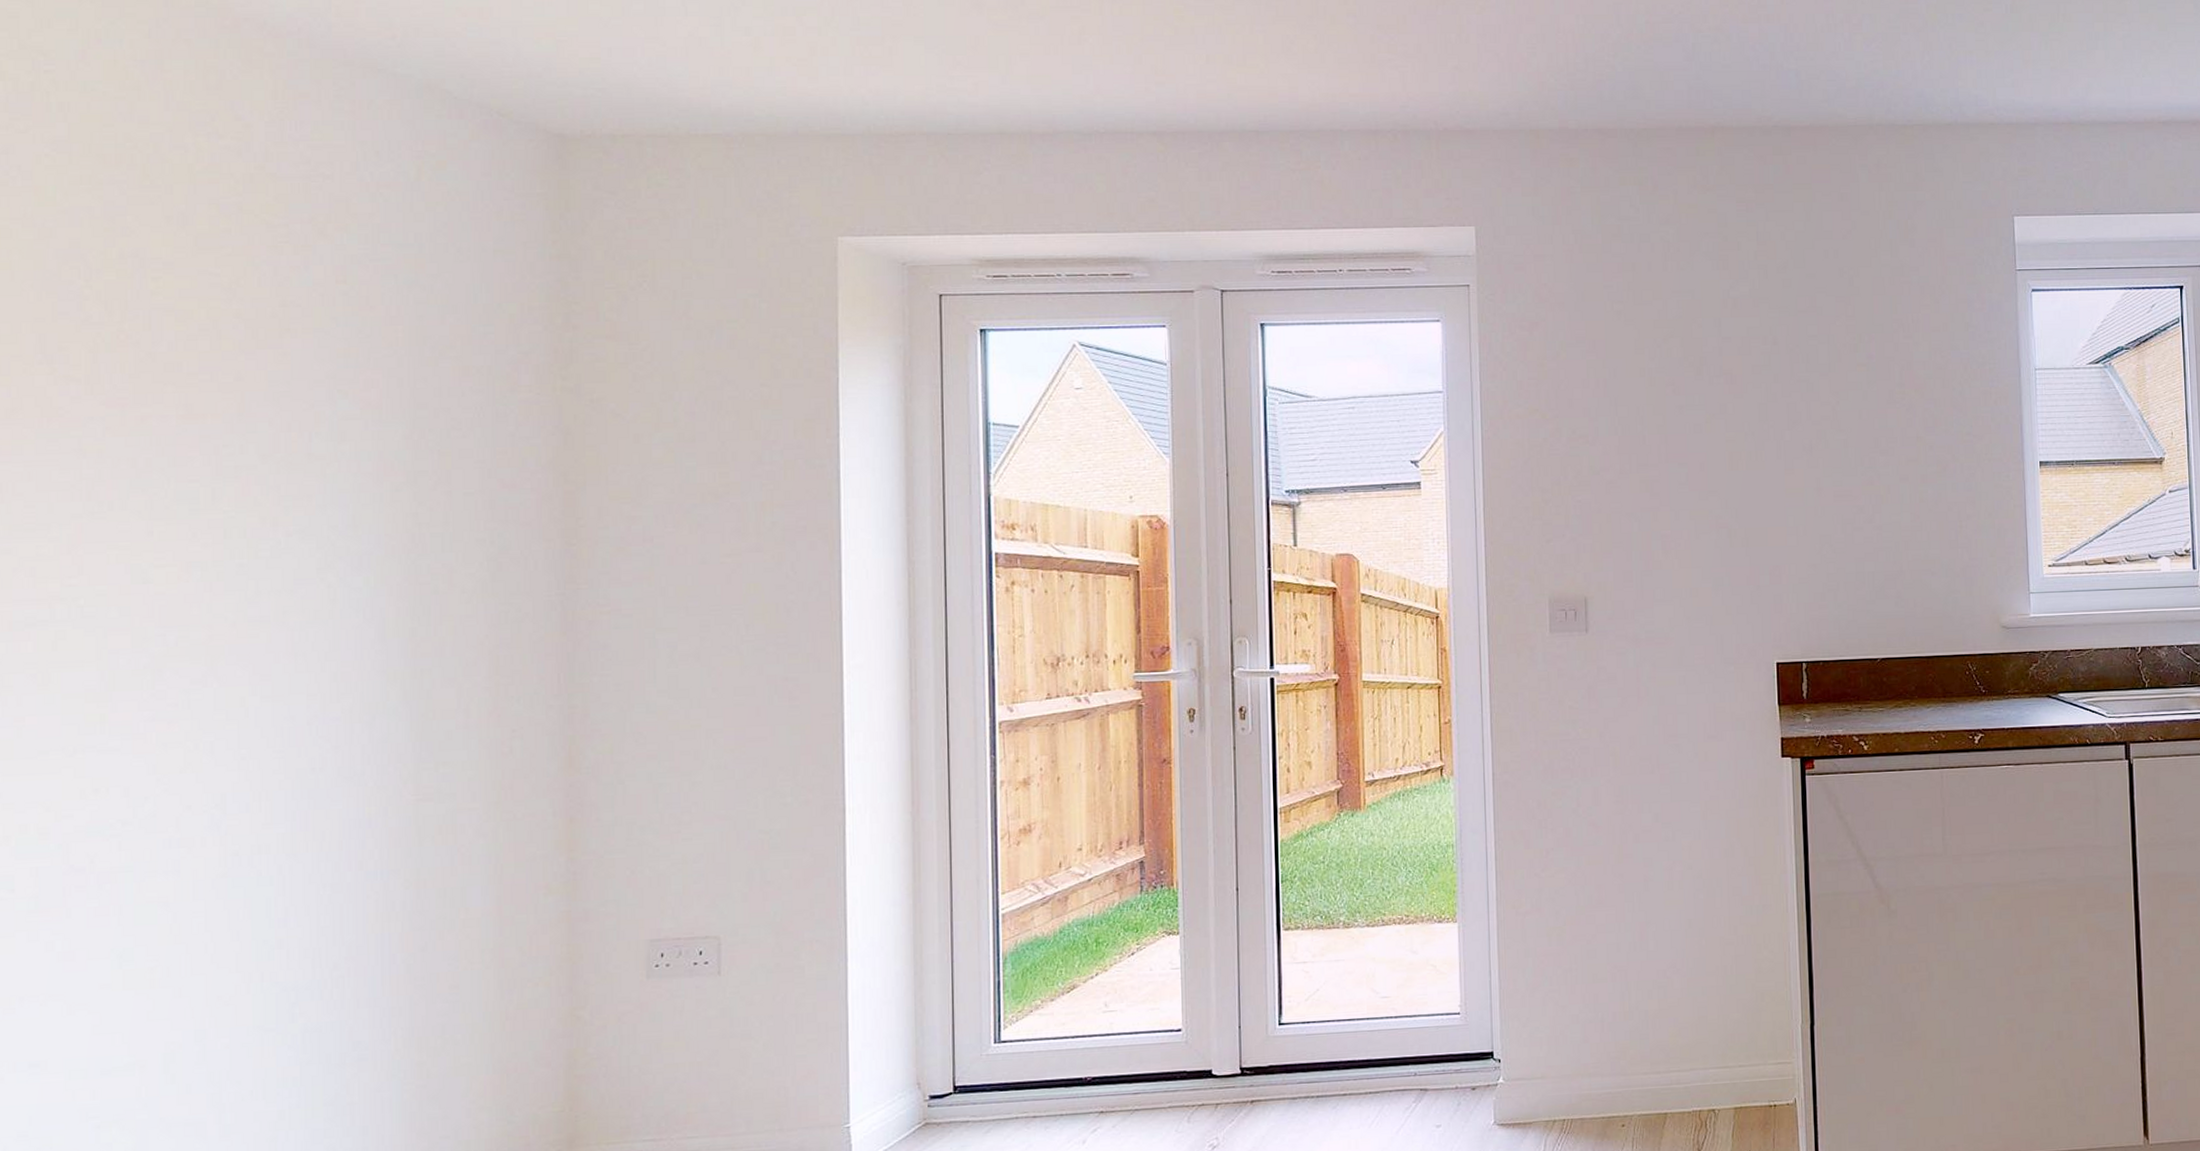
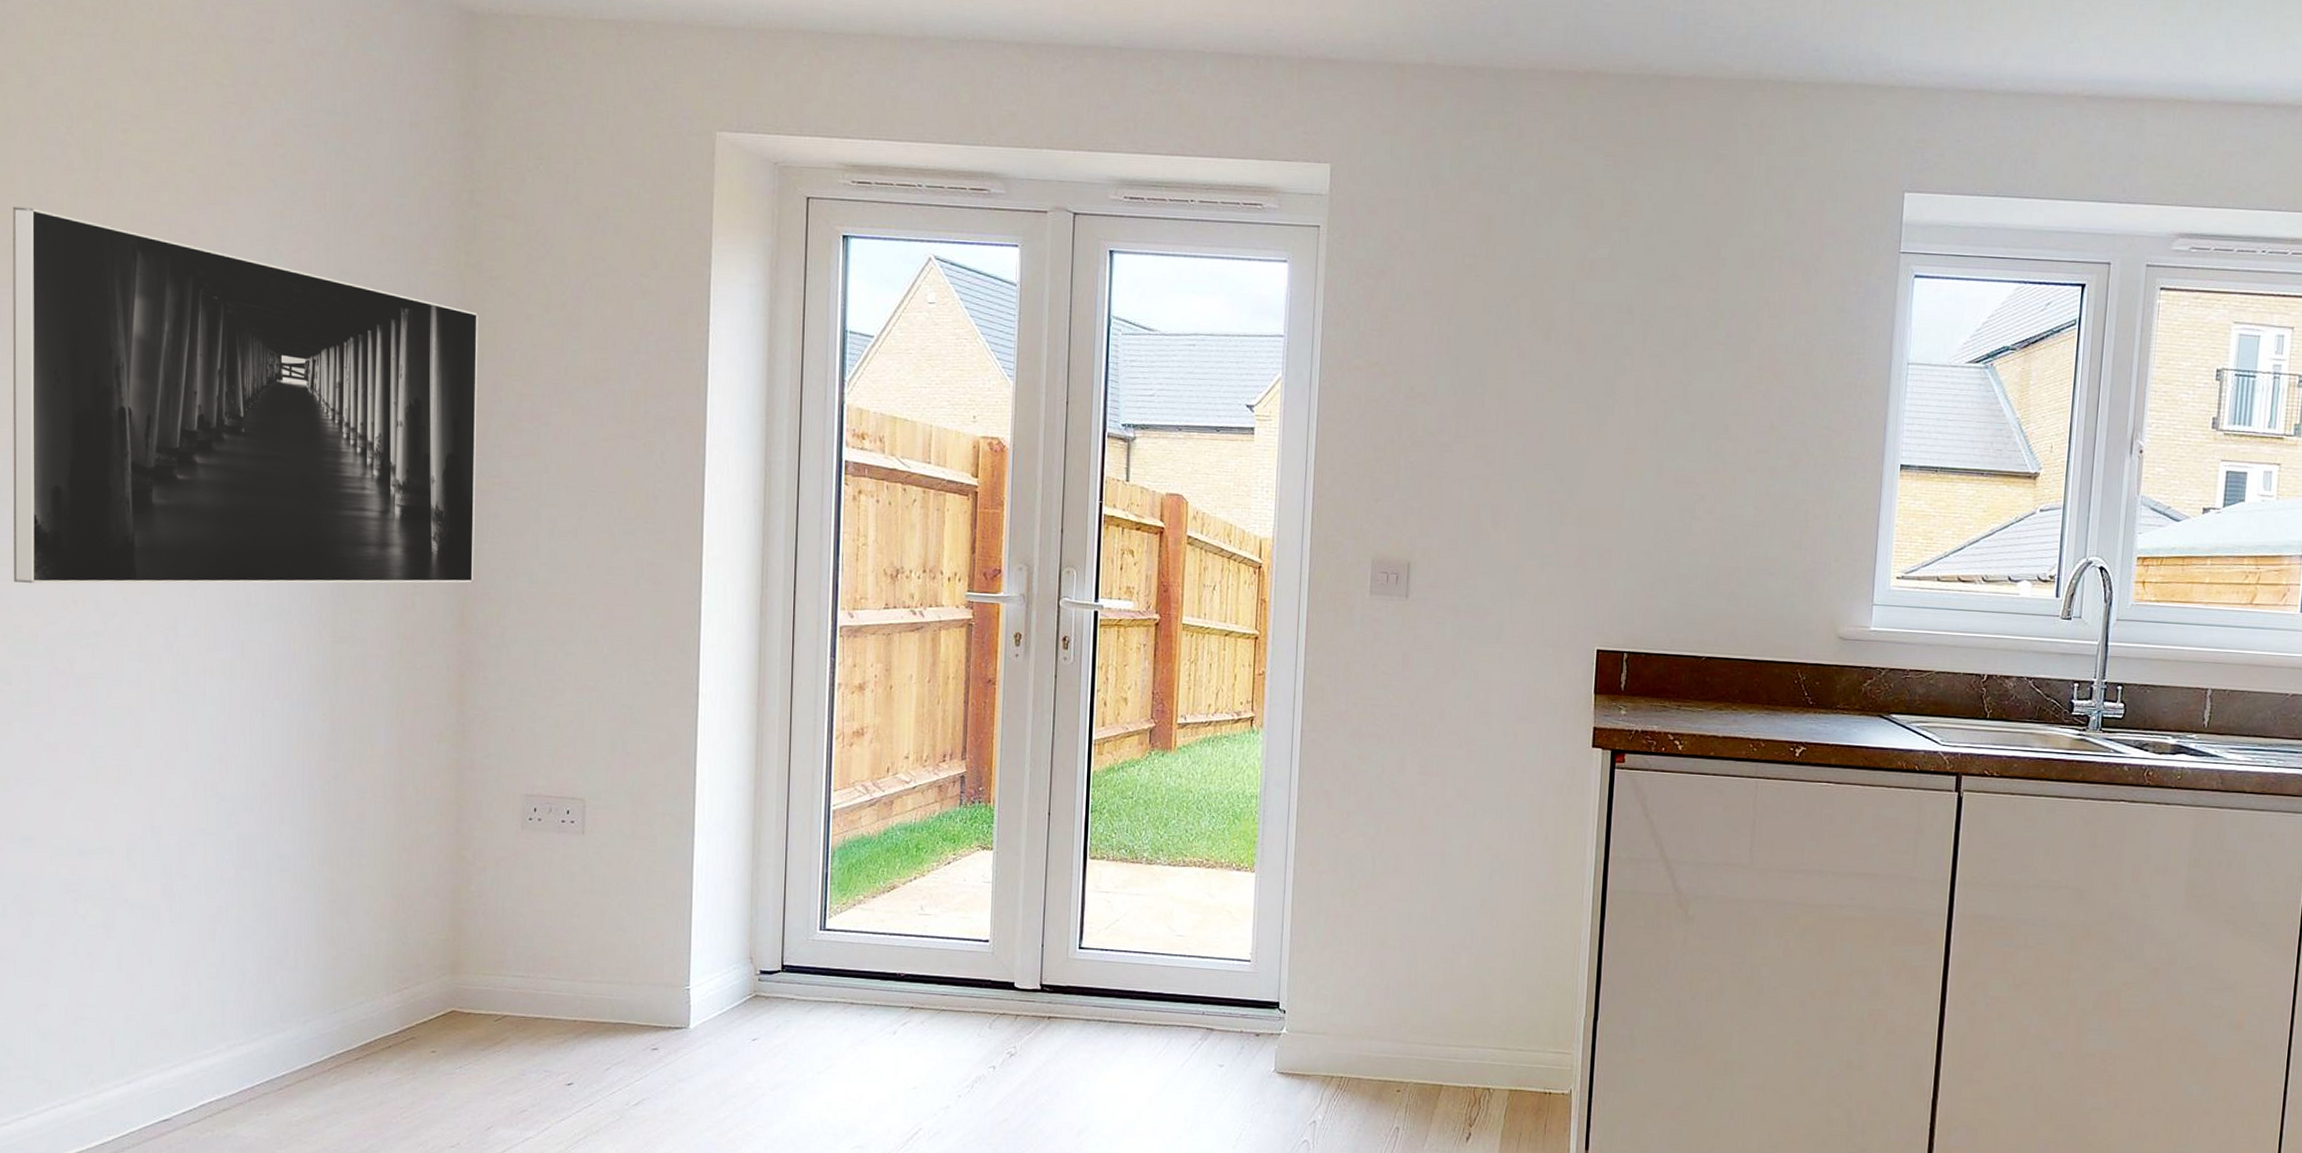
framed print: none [17,367,582,776] -> present [12,207,478,584]

